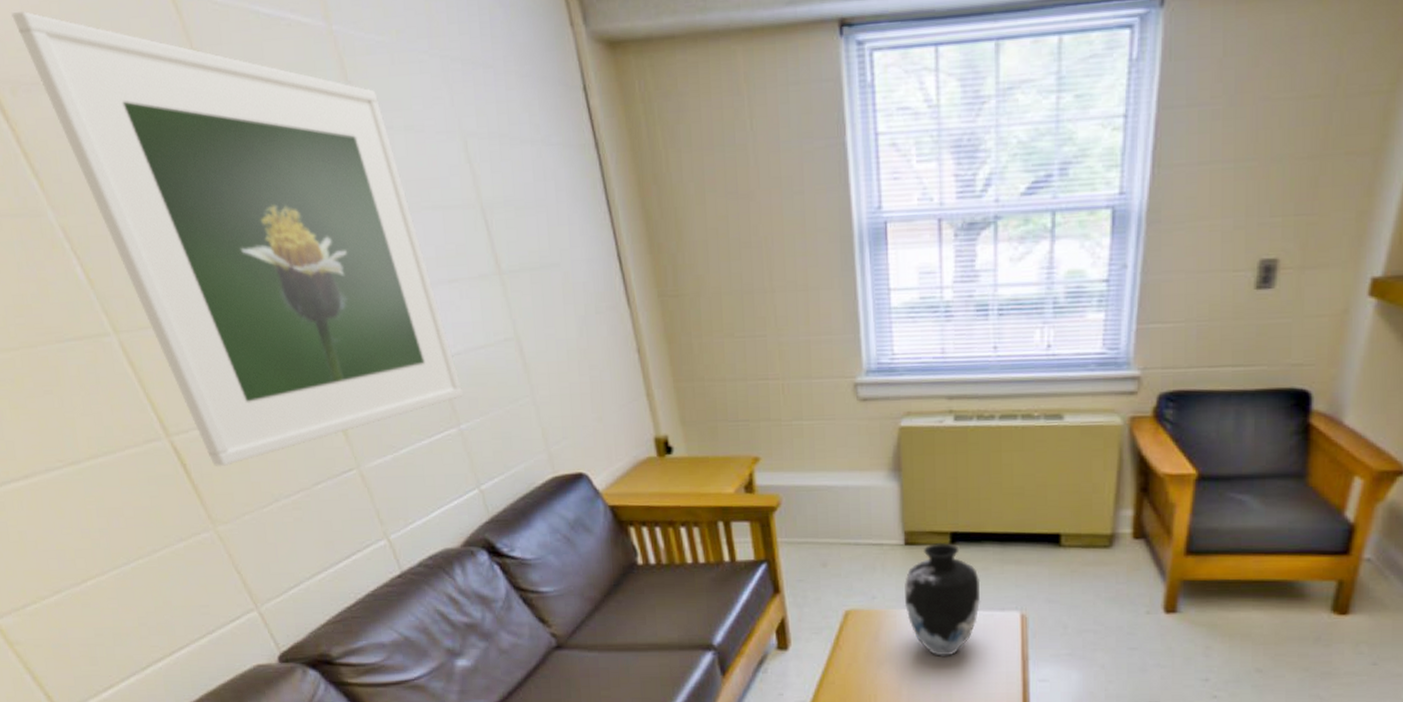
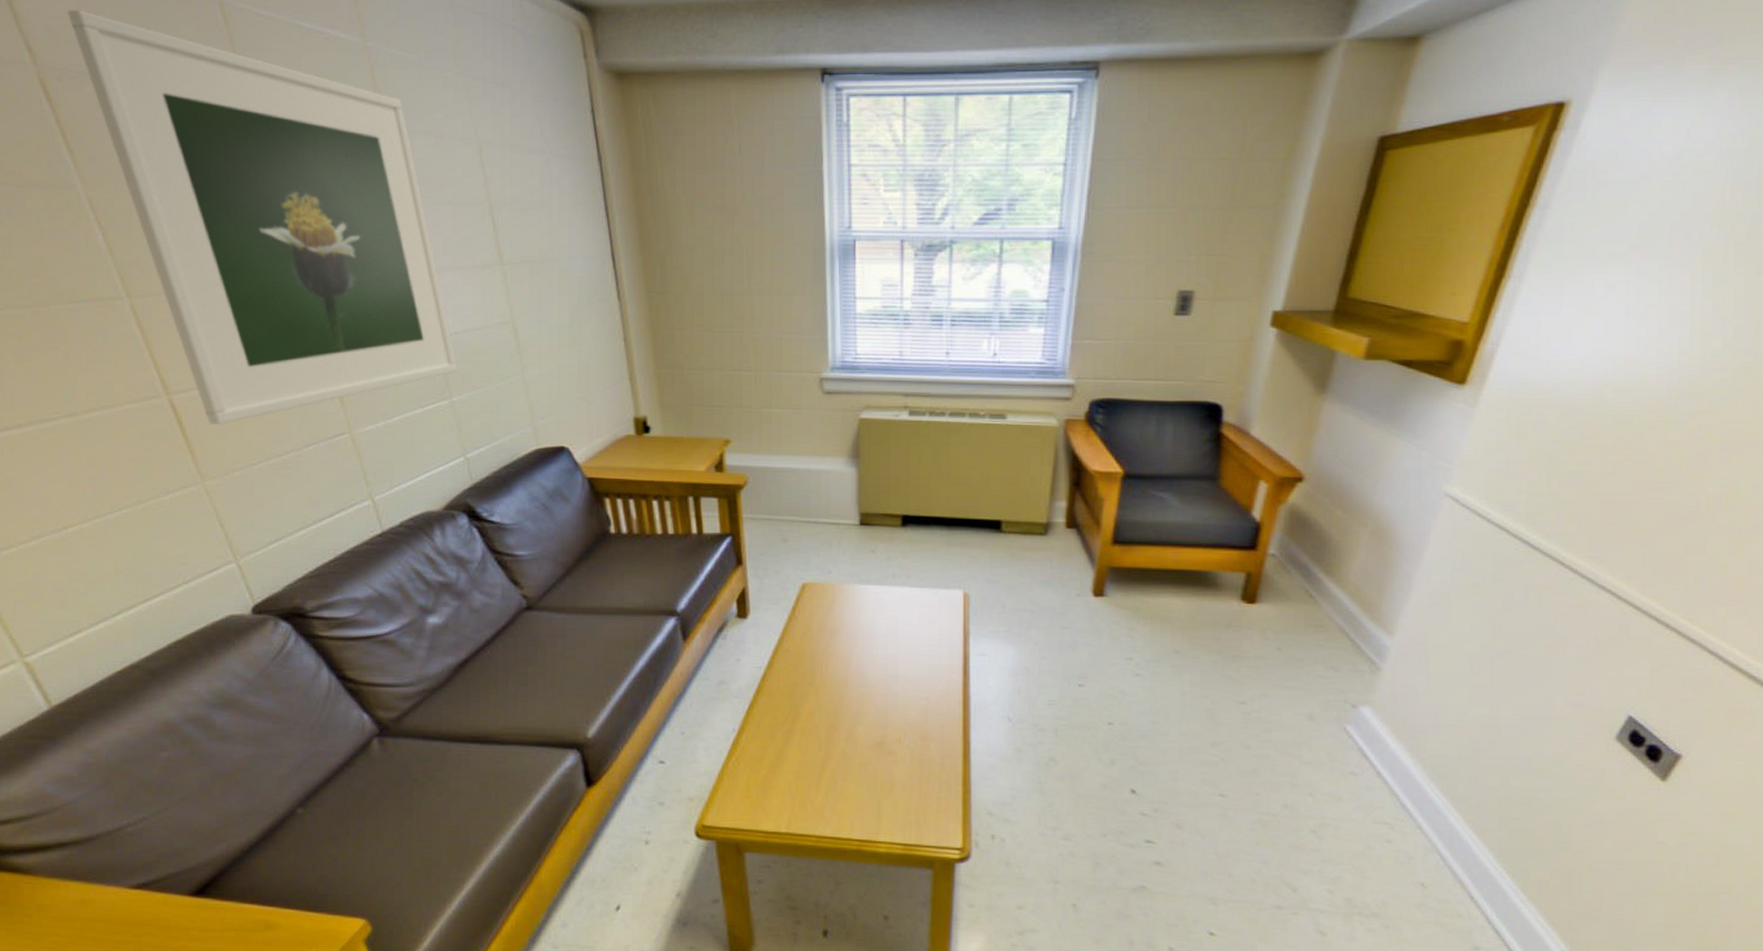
vase: present [905,542,981,656] -> none [858,524,928,629]

